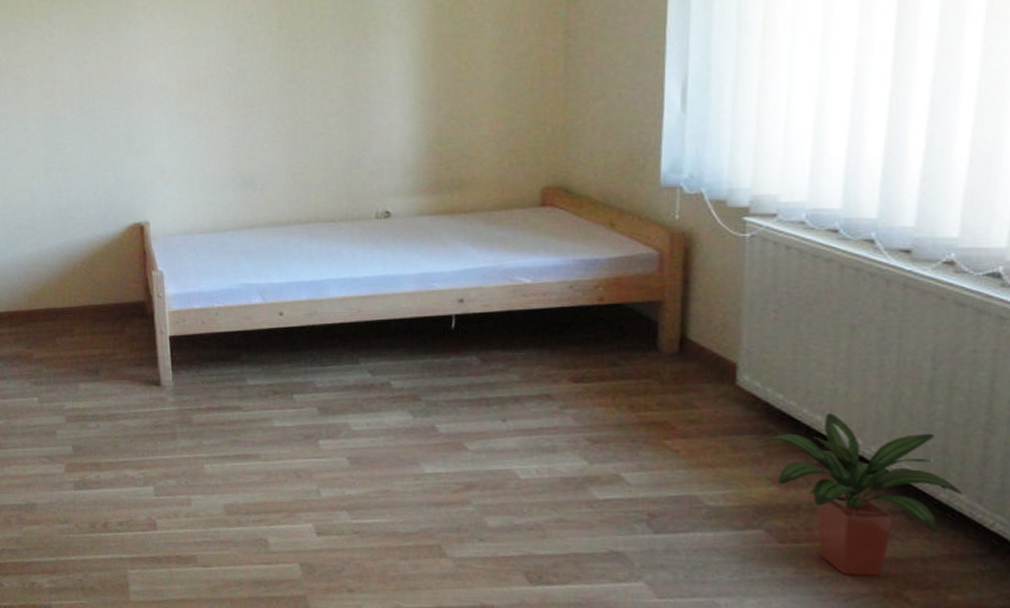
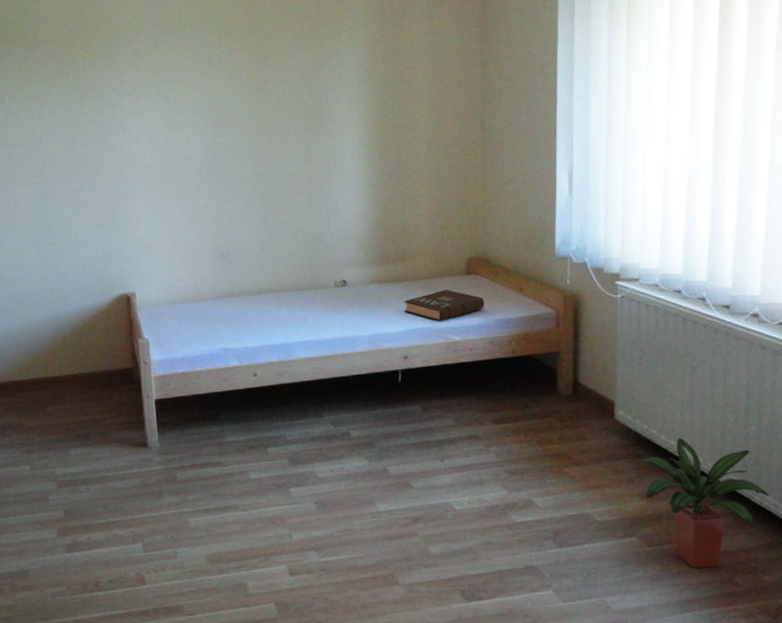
book: none [460,223,564,261] -> present [404,289,485,322]

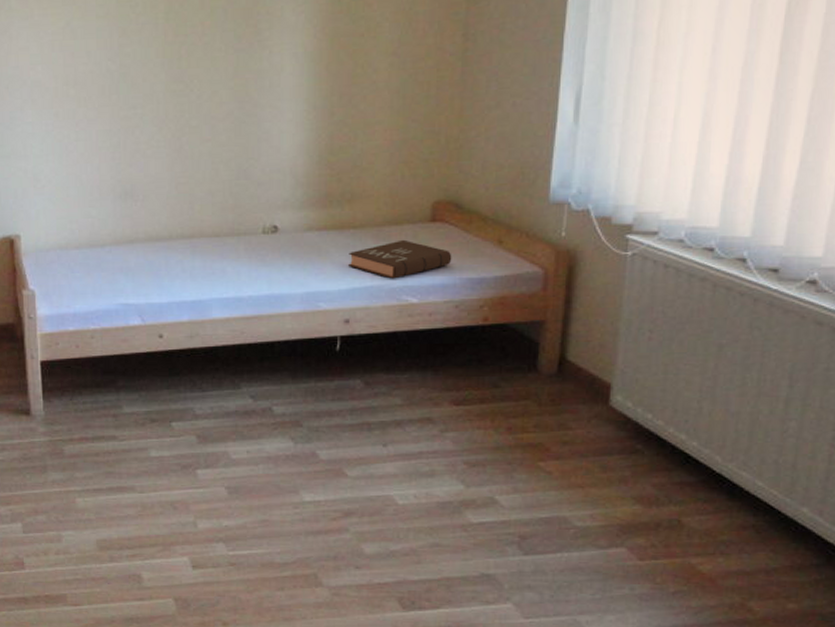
potted plant: present [635,438,770,568] -> none [632,431,807,589]

